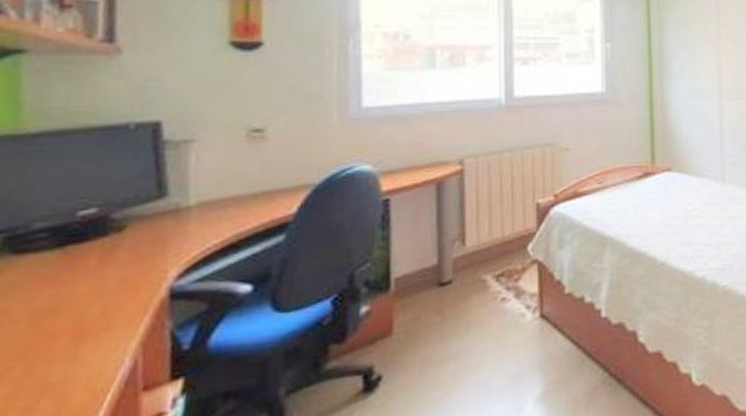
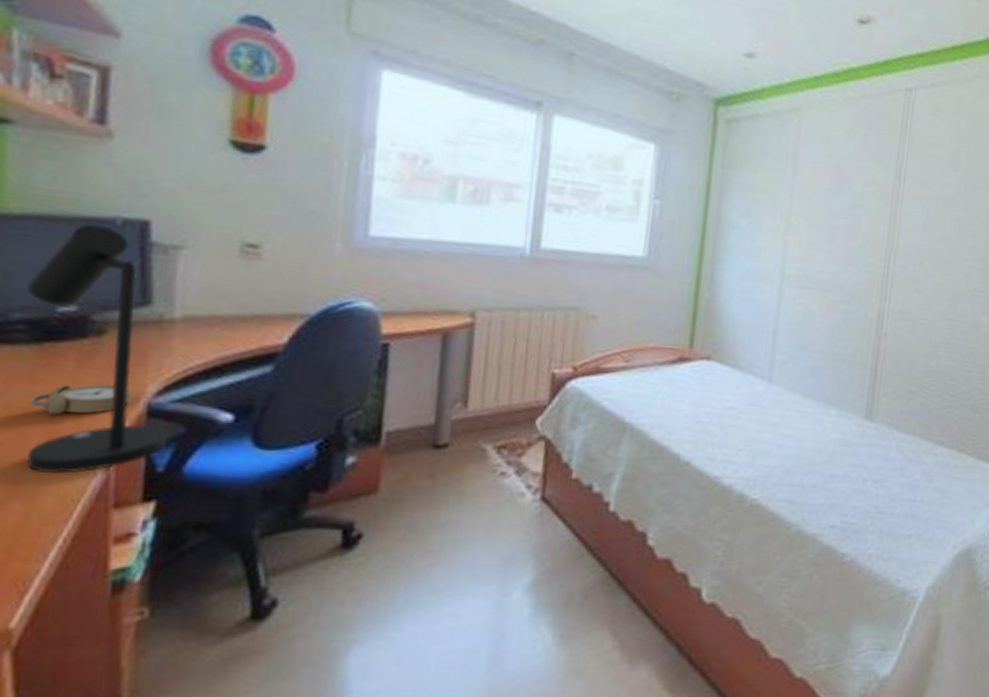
desk lamp: none [46,132,191,369] -> present [26,223,168,474]
alarm clock: none [56,275,154,312] -> present [31,384,133,414]

